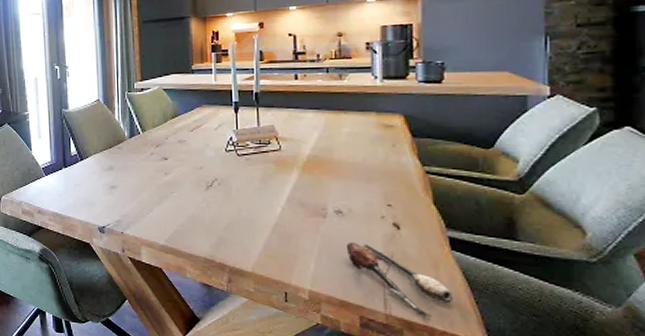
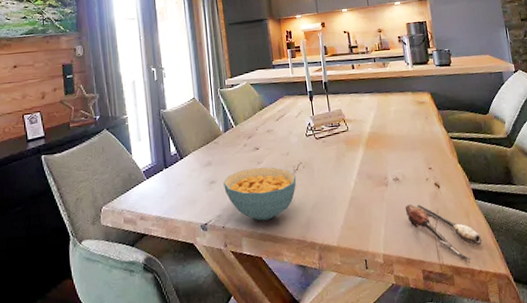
cereal bowl: none [125,178,209,233] -> present [223,167,297,221]

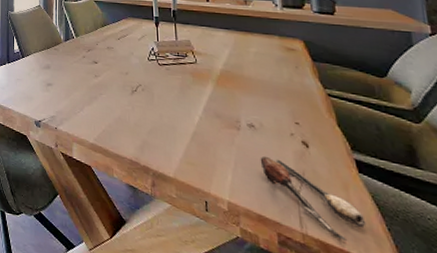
cereal bowl: present [223,167,297,221] -> none [60,79,134,133]

